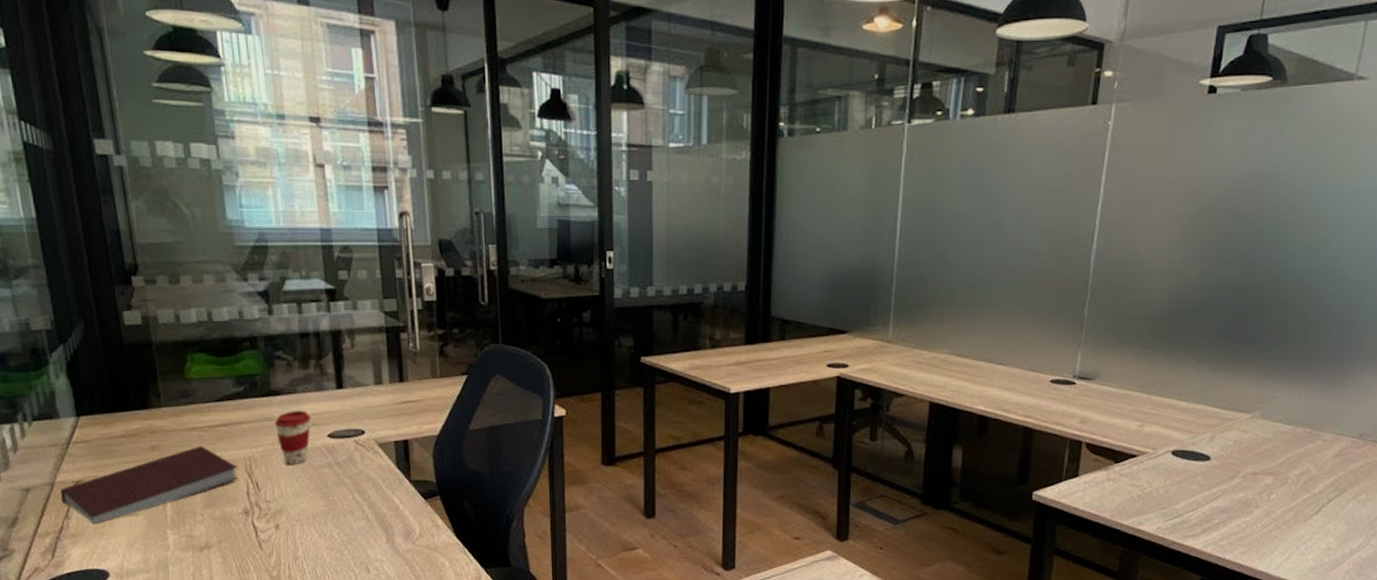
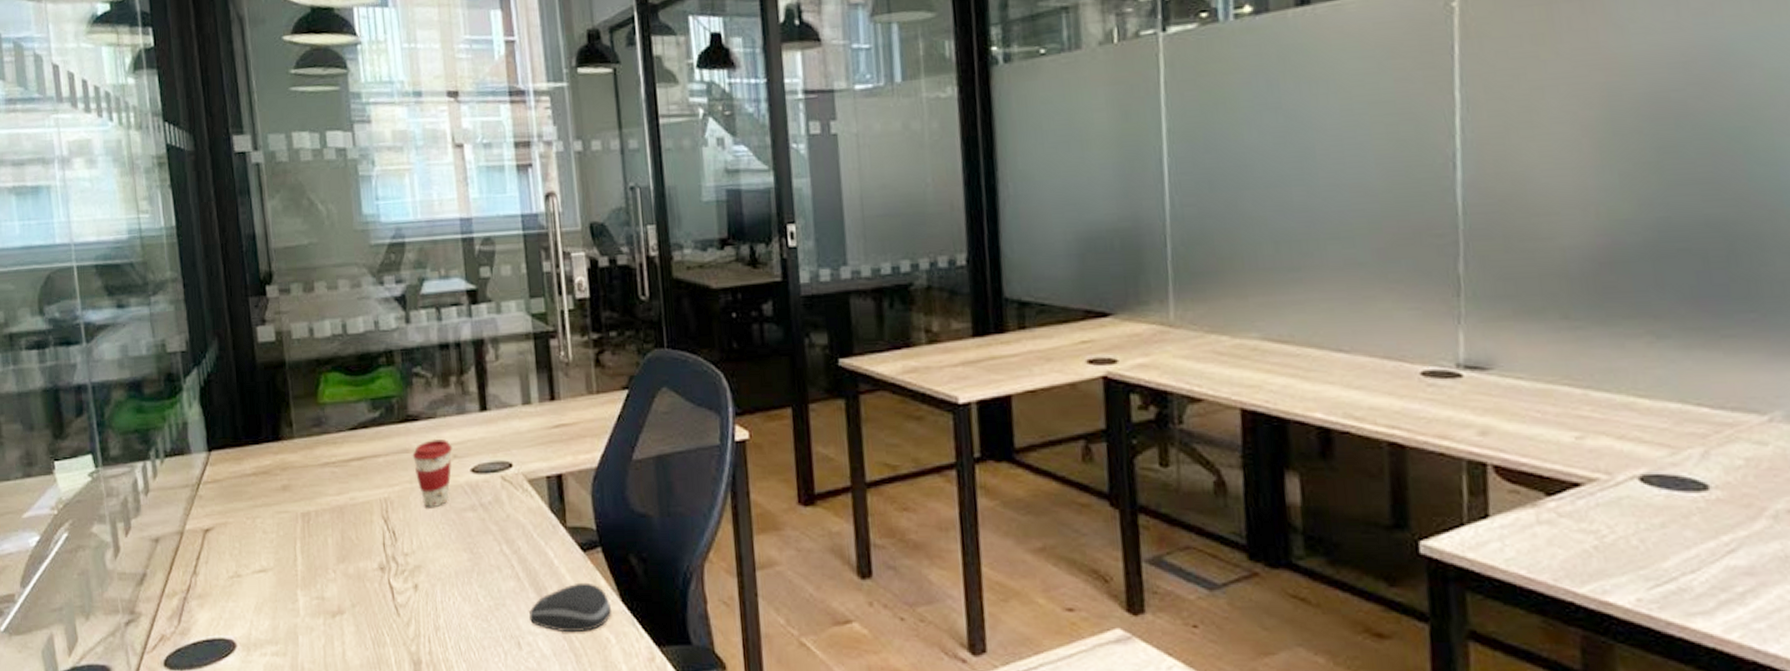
notebook: present [61,446,238,524] -> none [190,485,374,581]
computer mouse: none [377,522,446,560] -> present [529,582,611,633]

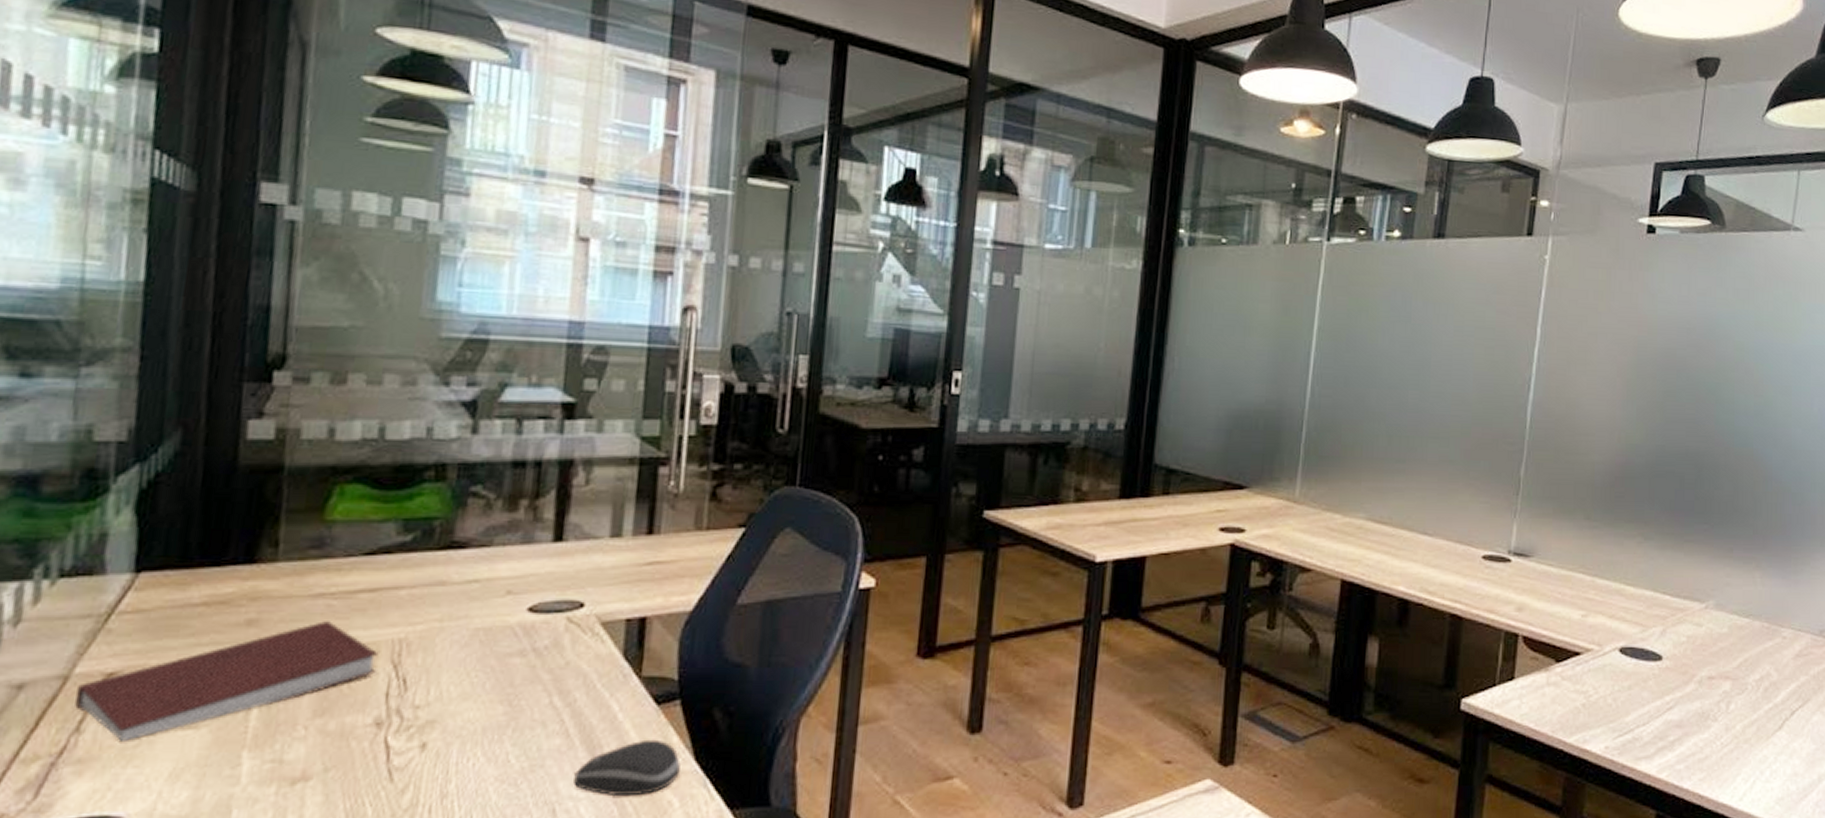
notebook: none [190,485,374,581] -> present [75,621,379,741]
coffee cup: present [412,438,453,508] -> none [449,570,508,652]

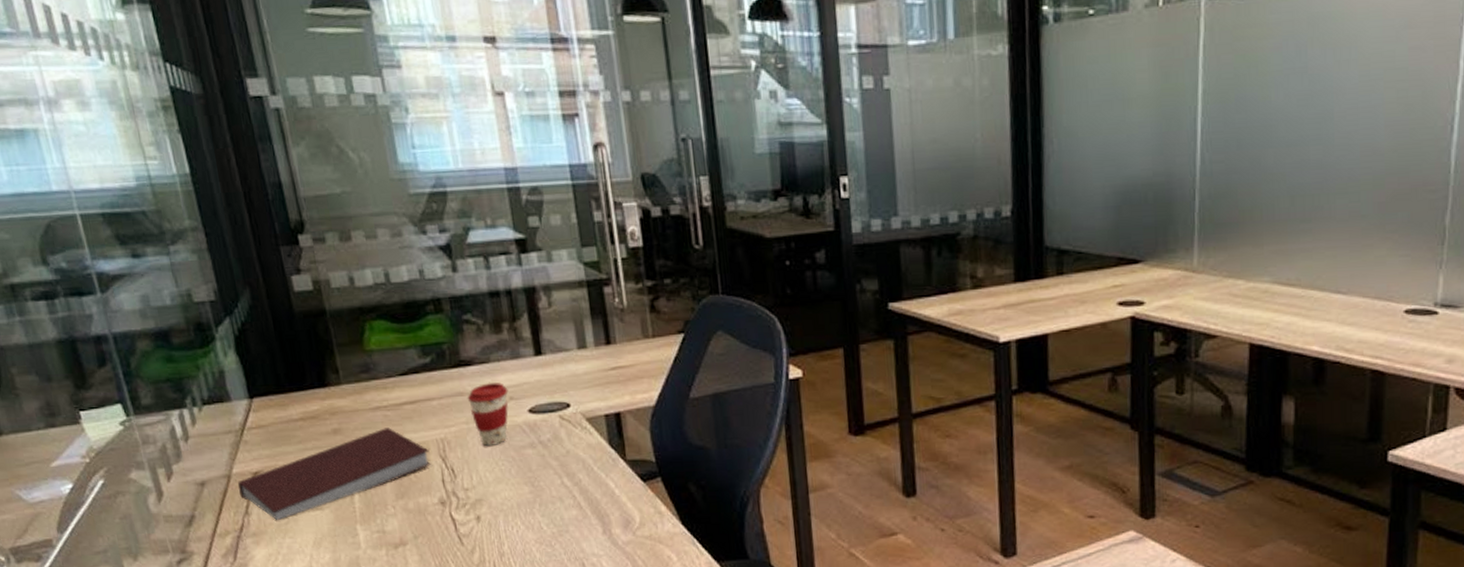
coffee cup: none [449,570,508,652] -> present [467,382,509,447]
computer mouse: present [573,739,681,797] -> none [592,509,672,554]

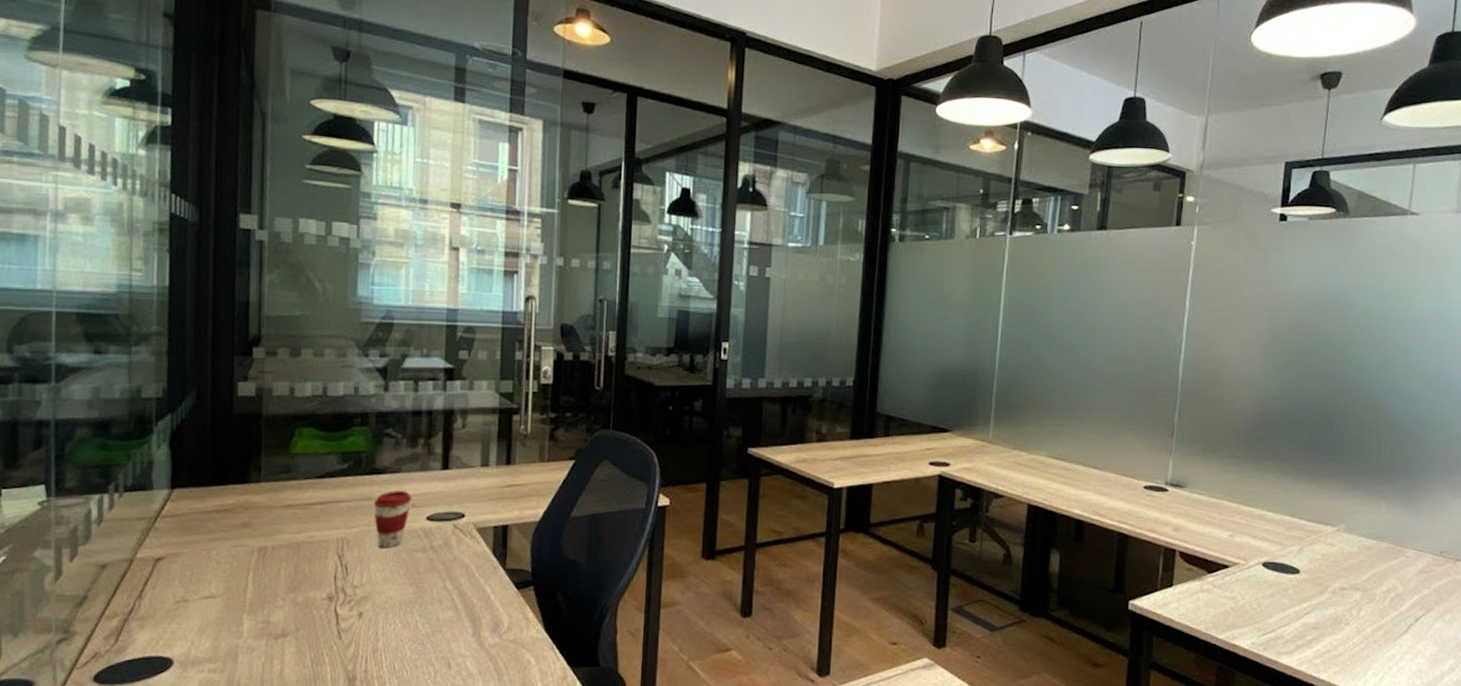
notebook: present [238,428,431,520] -> none [138,524,329,605]

